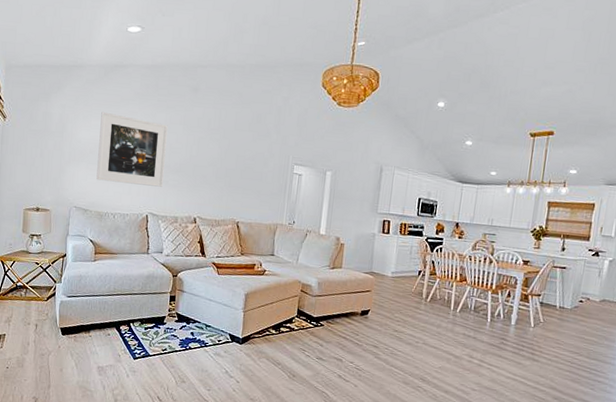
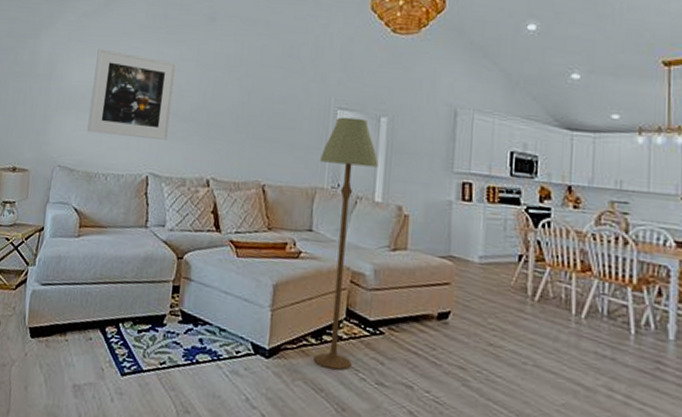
floor lamp: none [274,171,324,351] -> present [314,117,379,371]

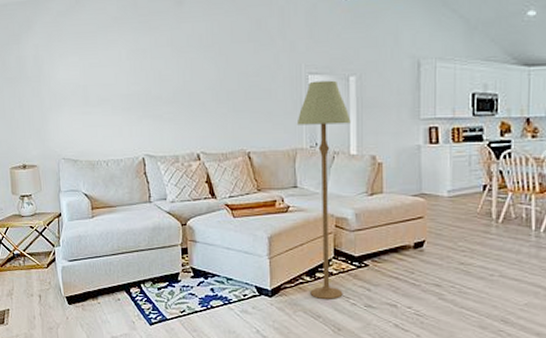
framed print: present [87,48,177,140] -> none [78,45,157,125]

